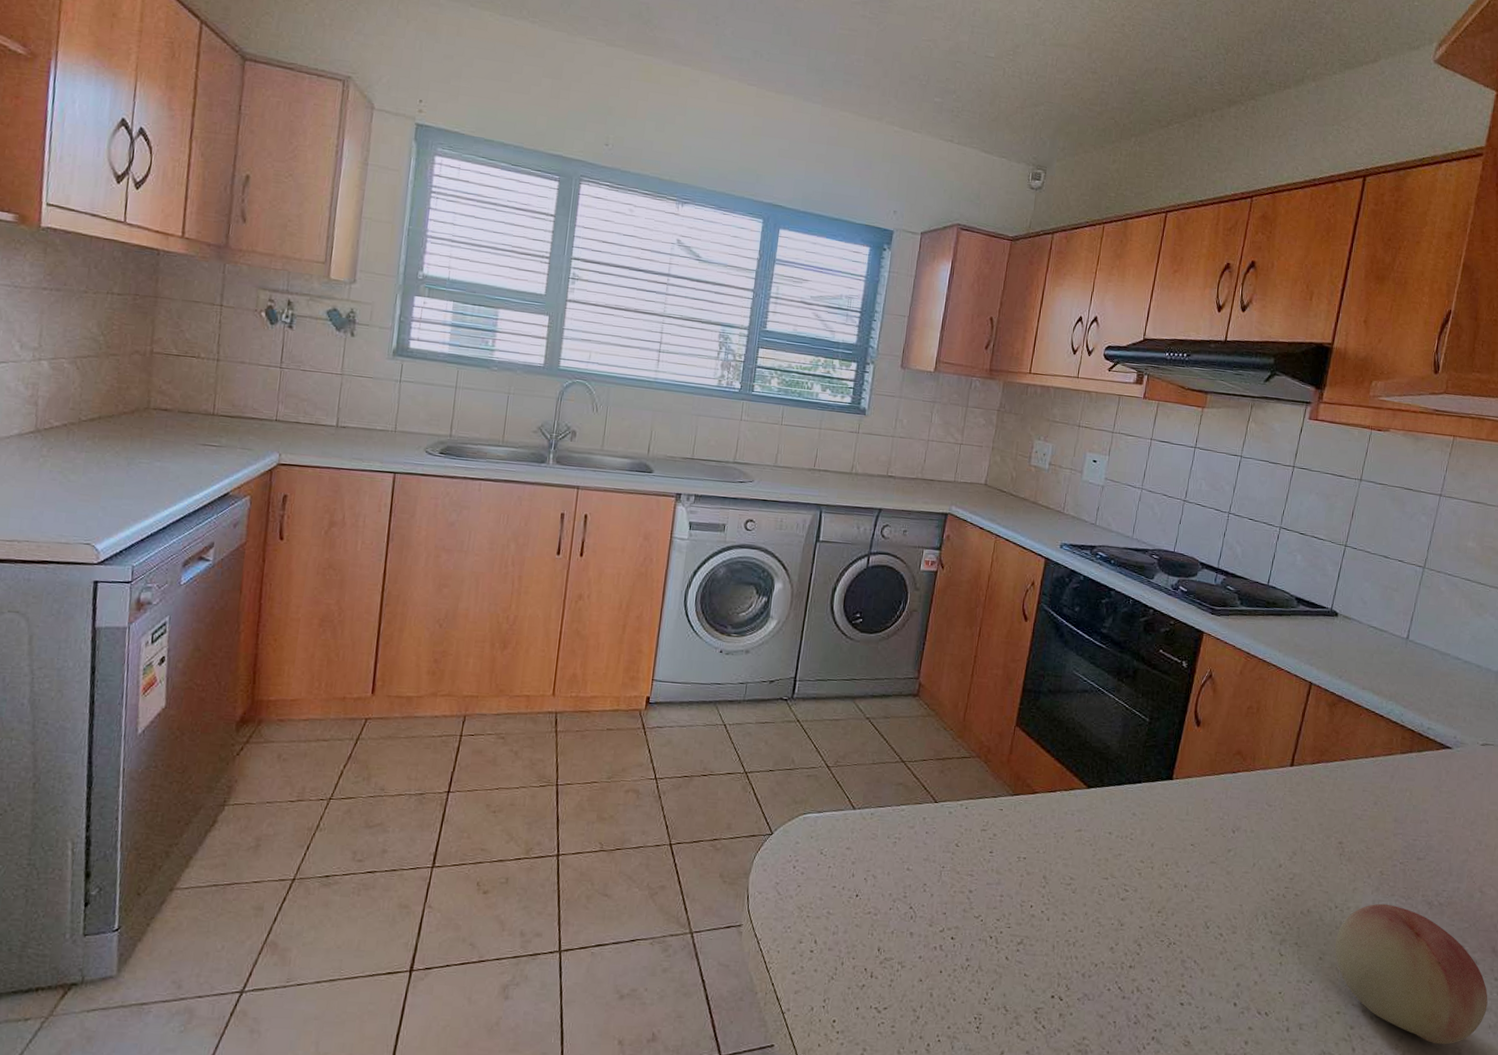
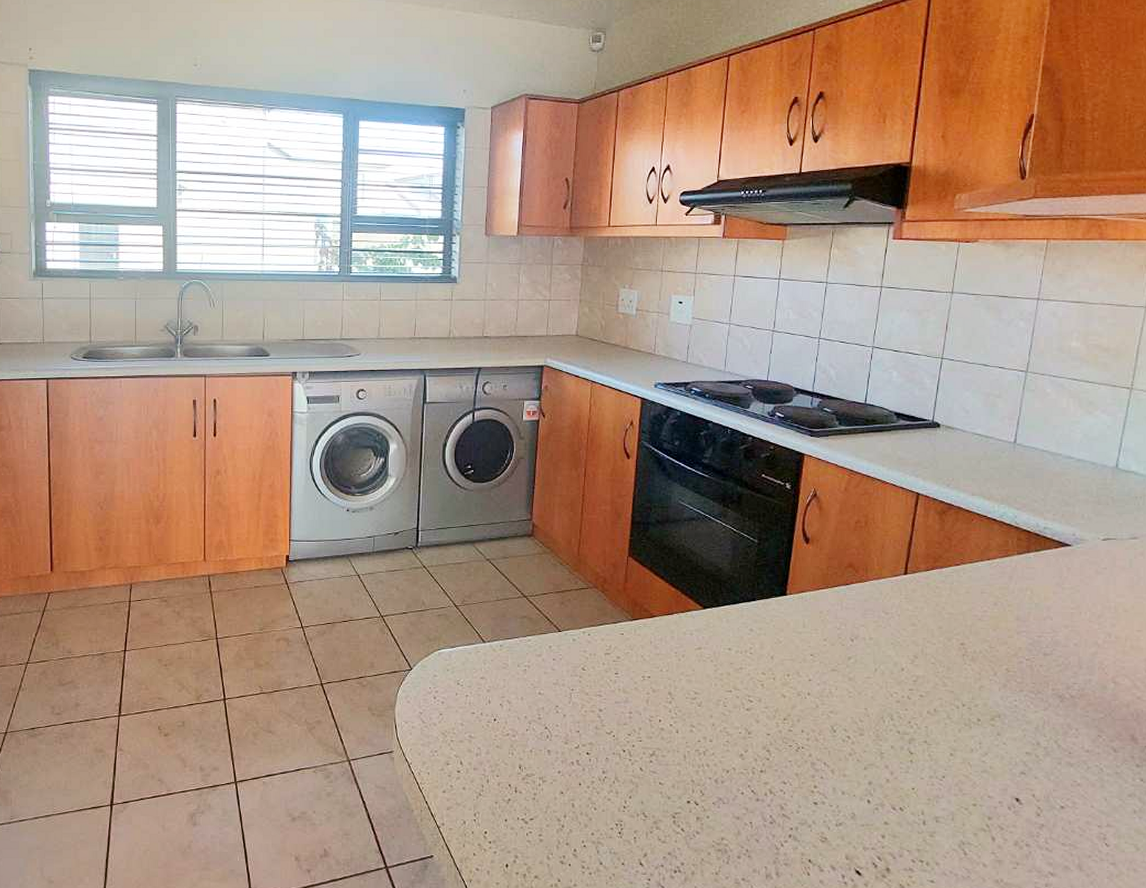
fruit: present [1334,903,1488,1045] -> none [965,699,1131,831]

